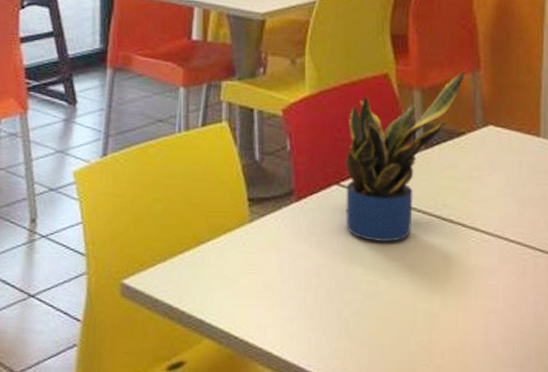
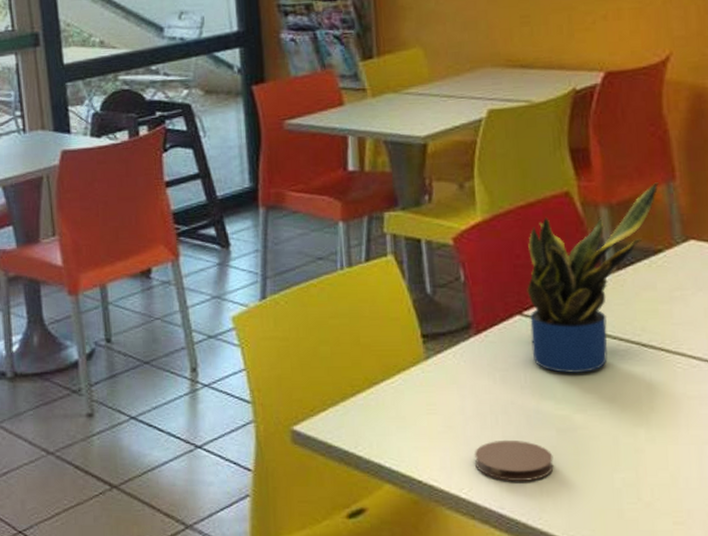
coaster: none [287,301,358,341] -> present [474,439,554,481]

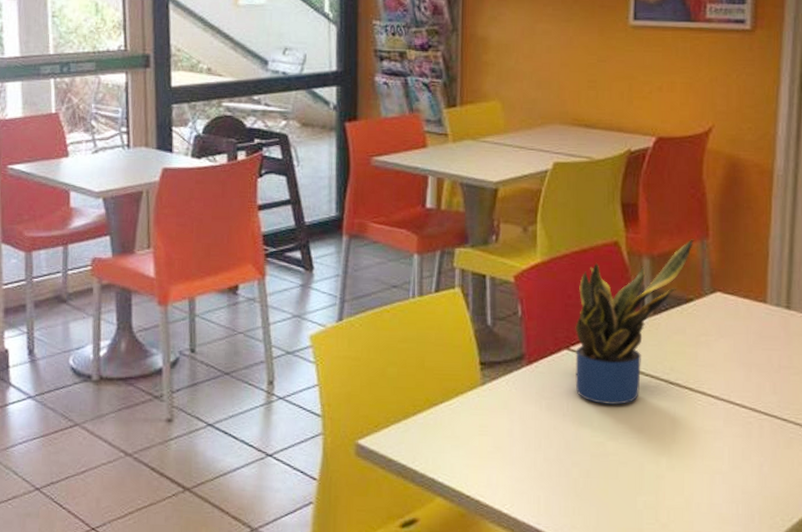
coaster: present [474,439,554,481] -> none [517,461,586,500]

